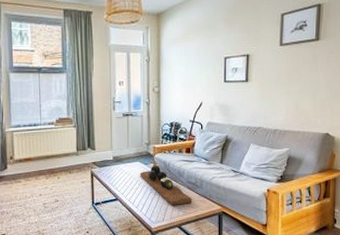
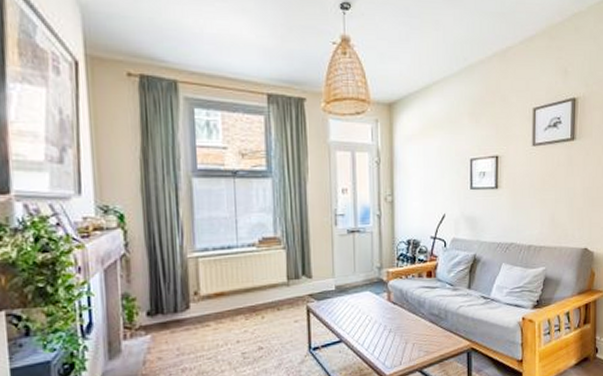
decorative tray: present [140,164,192,205] -> none [370,293,435,344]

